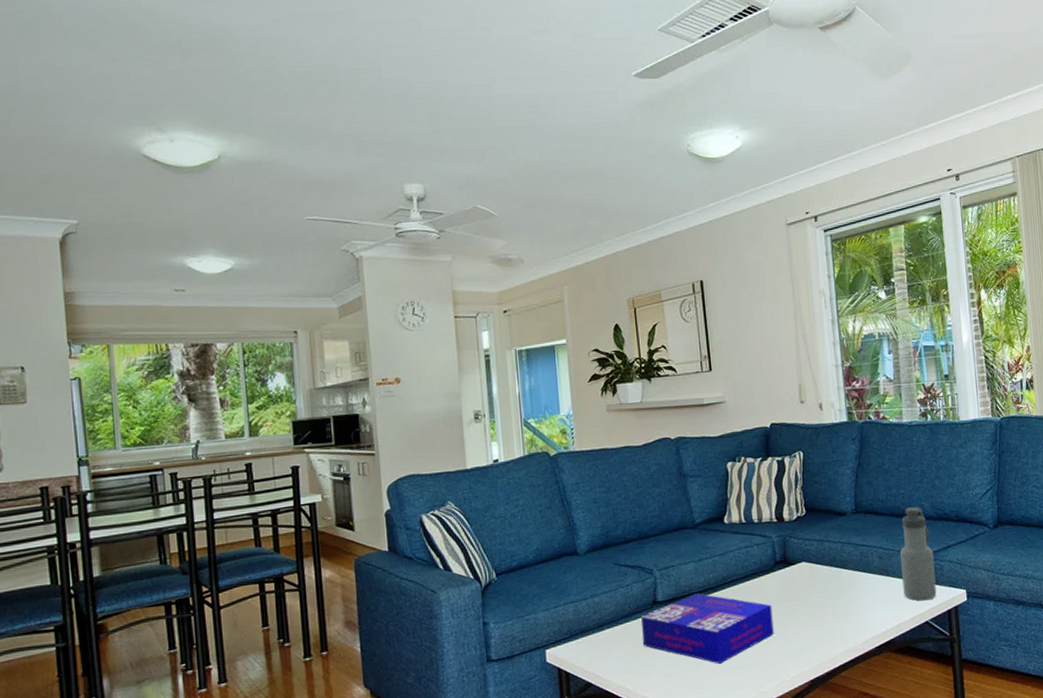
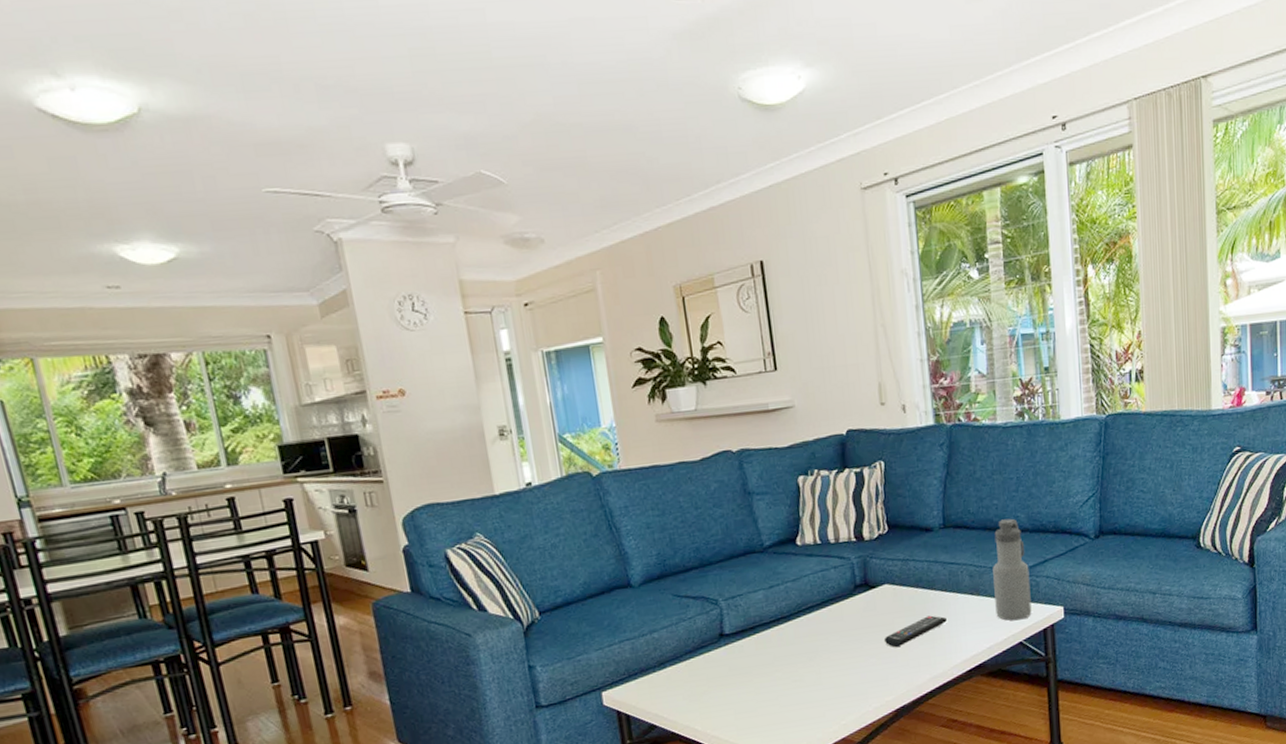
board game: present [640,593,774,664] -> none [706,623,855,698]
remote control: none [800,592,858,621] -> present [884,615,947,647]

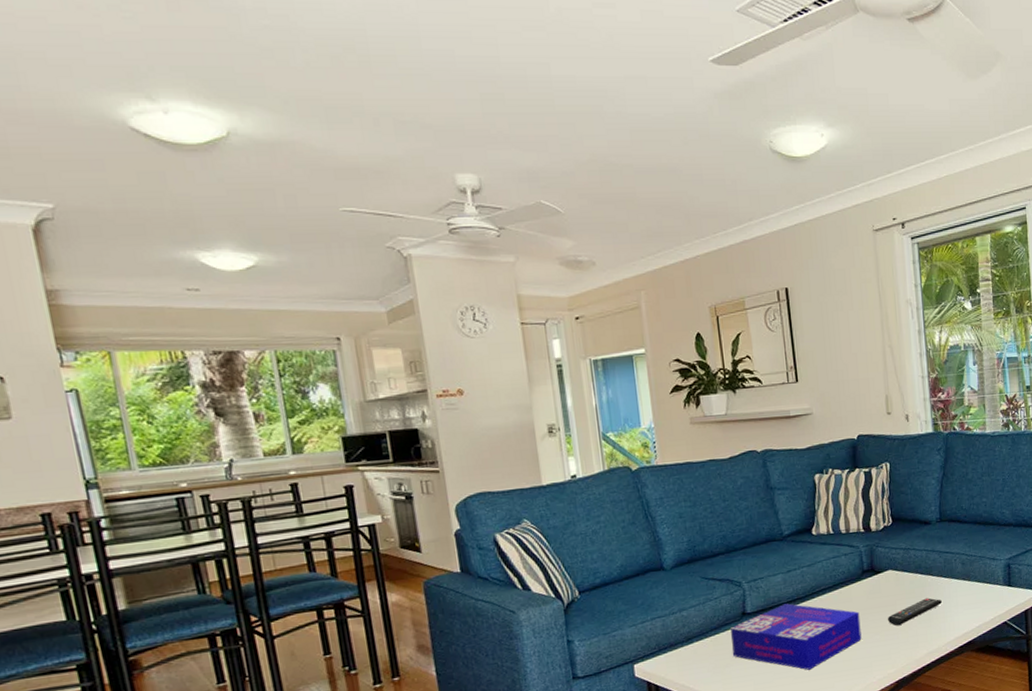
board game: none [706,623,855,698] -> present [729,603,862,670]
water bottle: present [993,518,1032,621] -> none [982,514,1015,603]

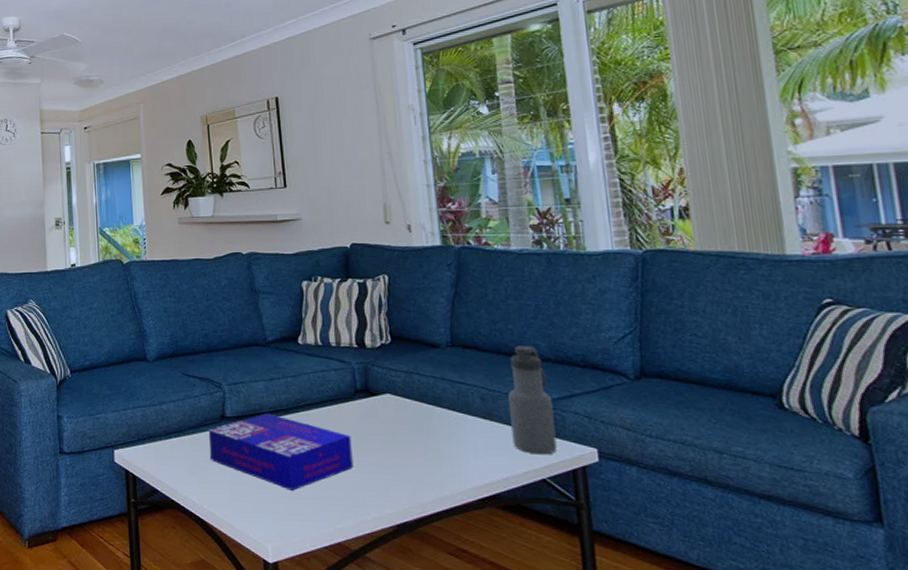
remote control: present [887,598,942,626] -> none [384,433,455,459]
water bottle: none [982,514,1015,603] -> present [508,345,557,455]

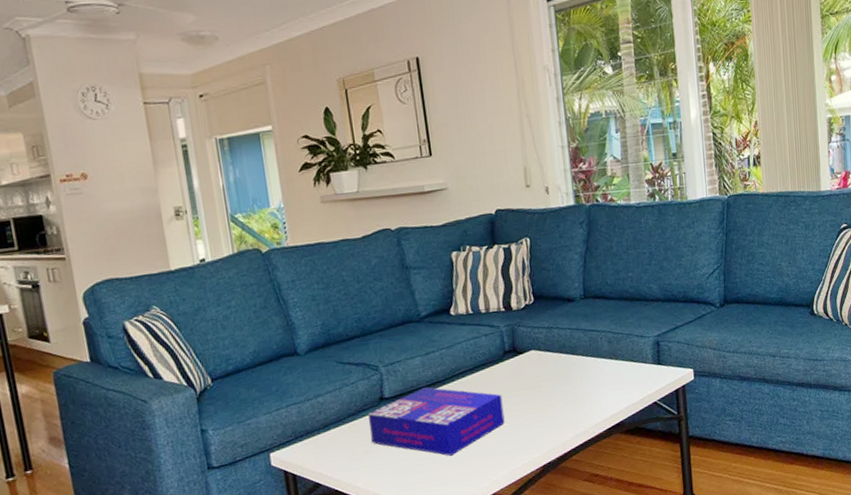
water bottle: present [508,345,557,455] -> none [629,289,665,383]

